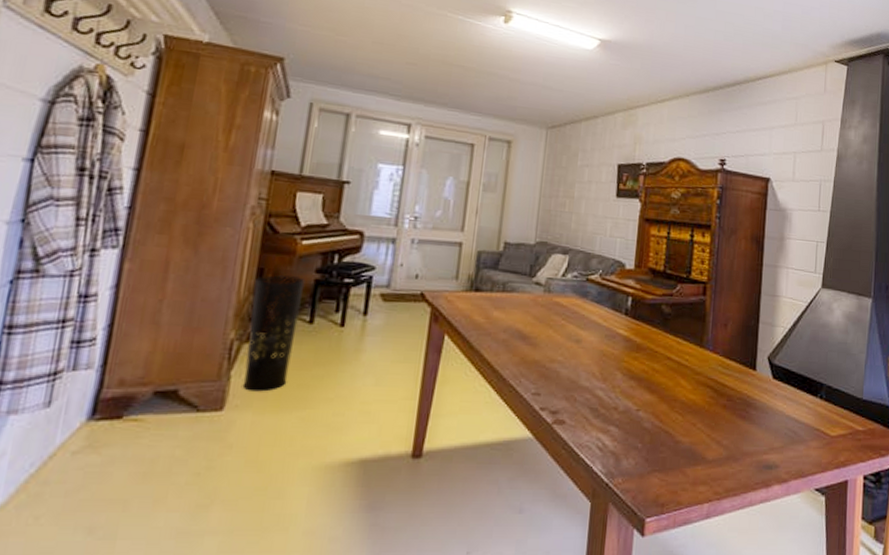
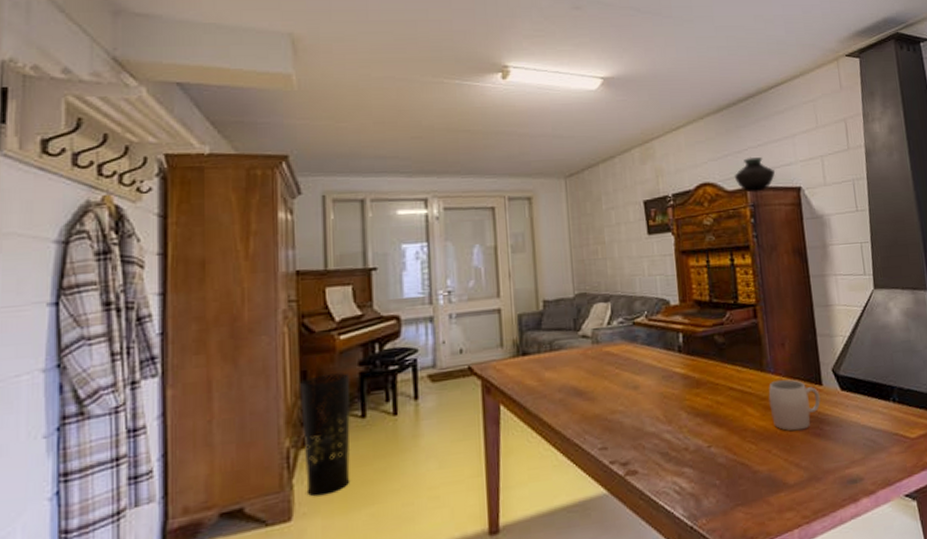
mug: none [702,359,752,410] -> present [768,379,821,431]
vase: none [708,141,748,176] -> present [734,157,775,193]

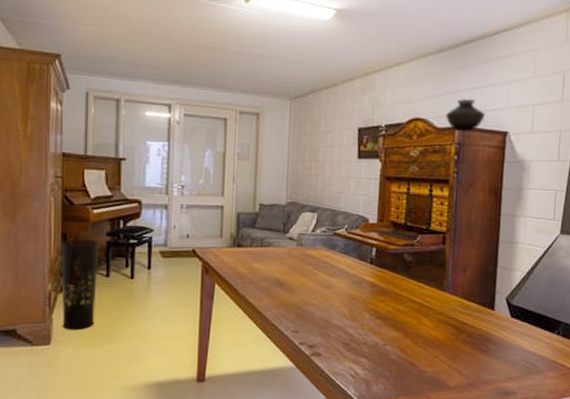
mug: present [768,379,821,431] -> none [443,300,491,345]

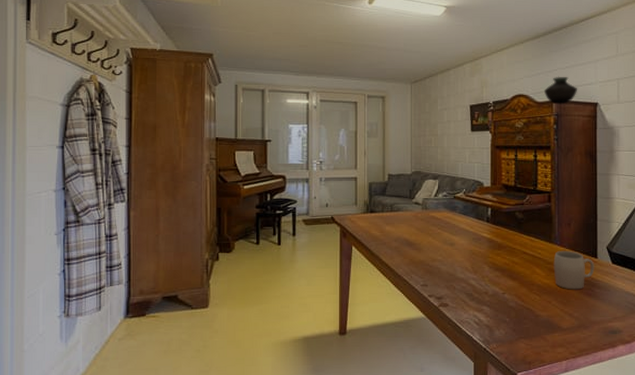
umbrella stand: present [61,239,99,330] -> none [216,212,250,294]
mug: none [443,300,491,345] -> present [553,251,595,290]

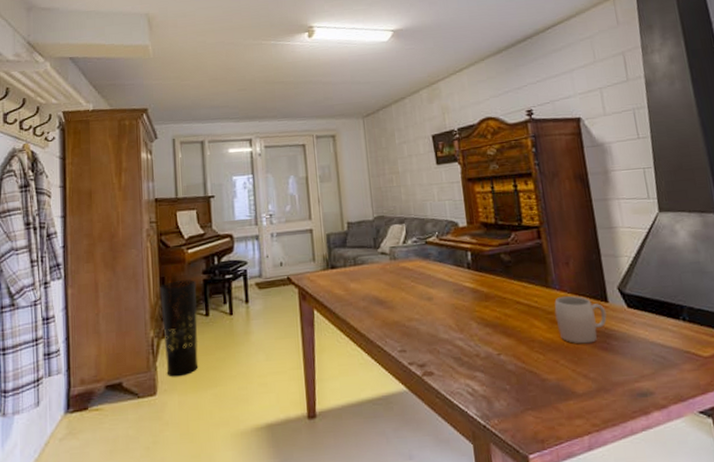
umbrella stand: none [216,212,250,294] -> present [160,279,199,377]
vase: present [543,76,577,105] -> none [514,92,554,125]

